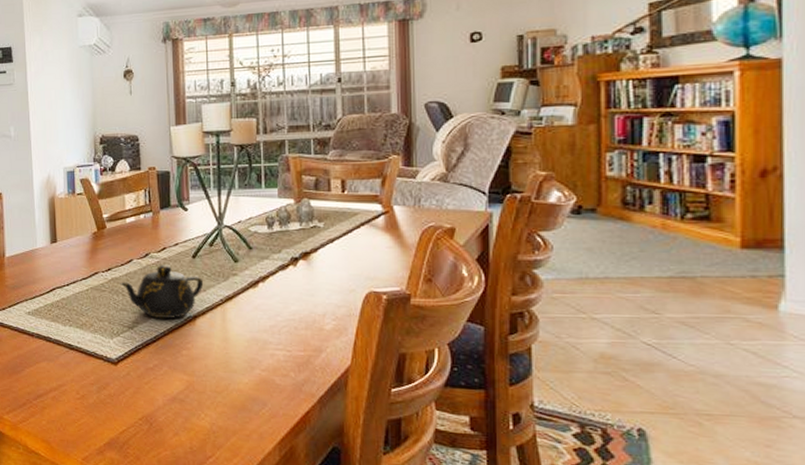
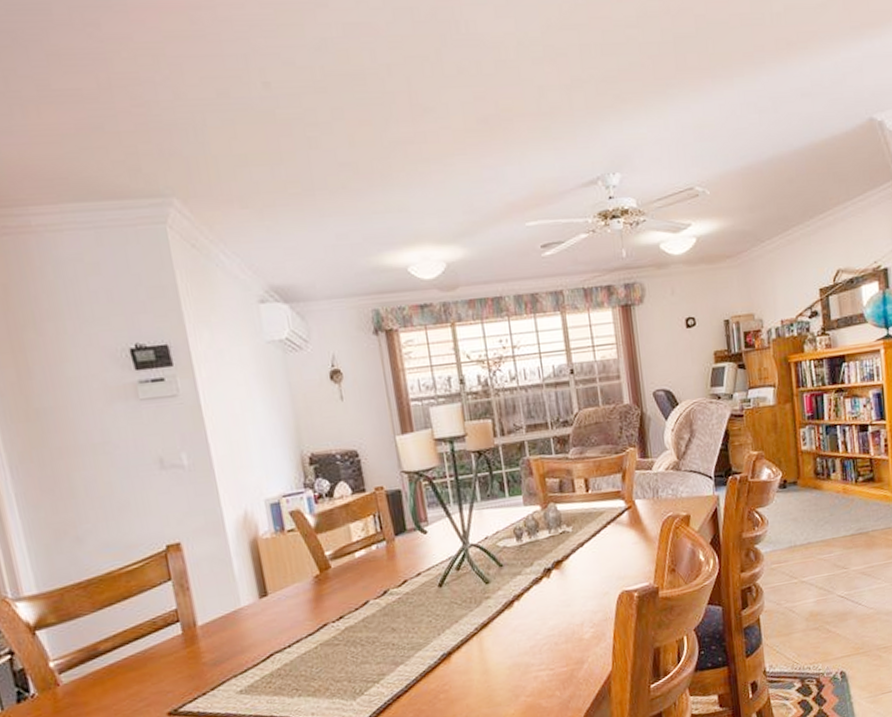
teapot: present [120,265,204,319] -> none [356,600,455,664]

